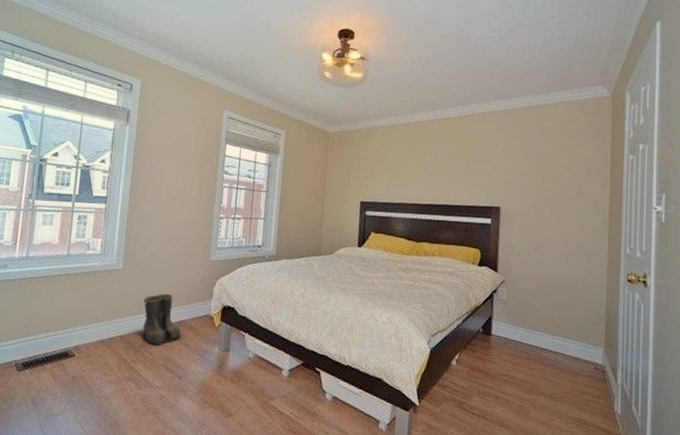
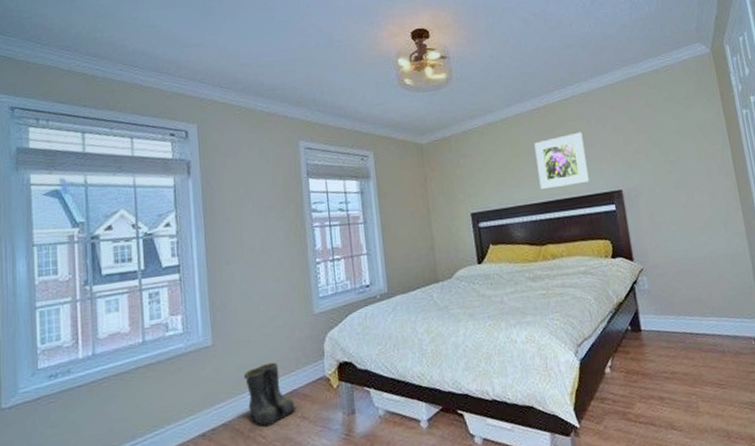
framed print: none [426,147,474,194] -> present [534,132,589,190]

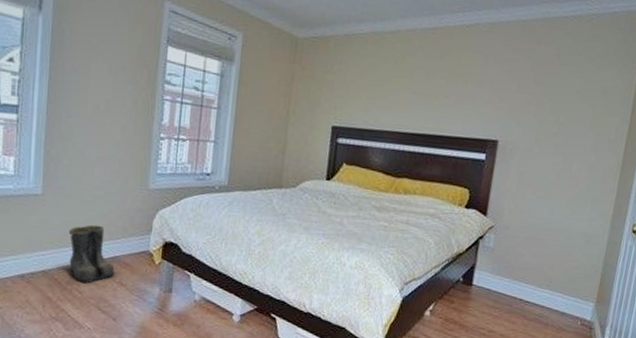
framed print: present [534,132,589,190] -> none [412,65,475,123]

